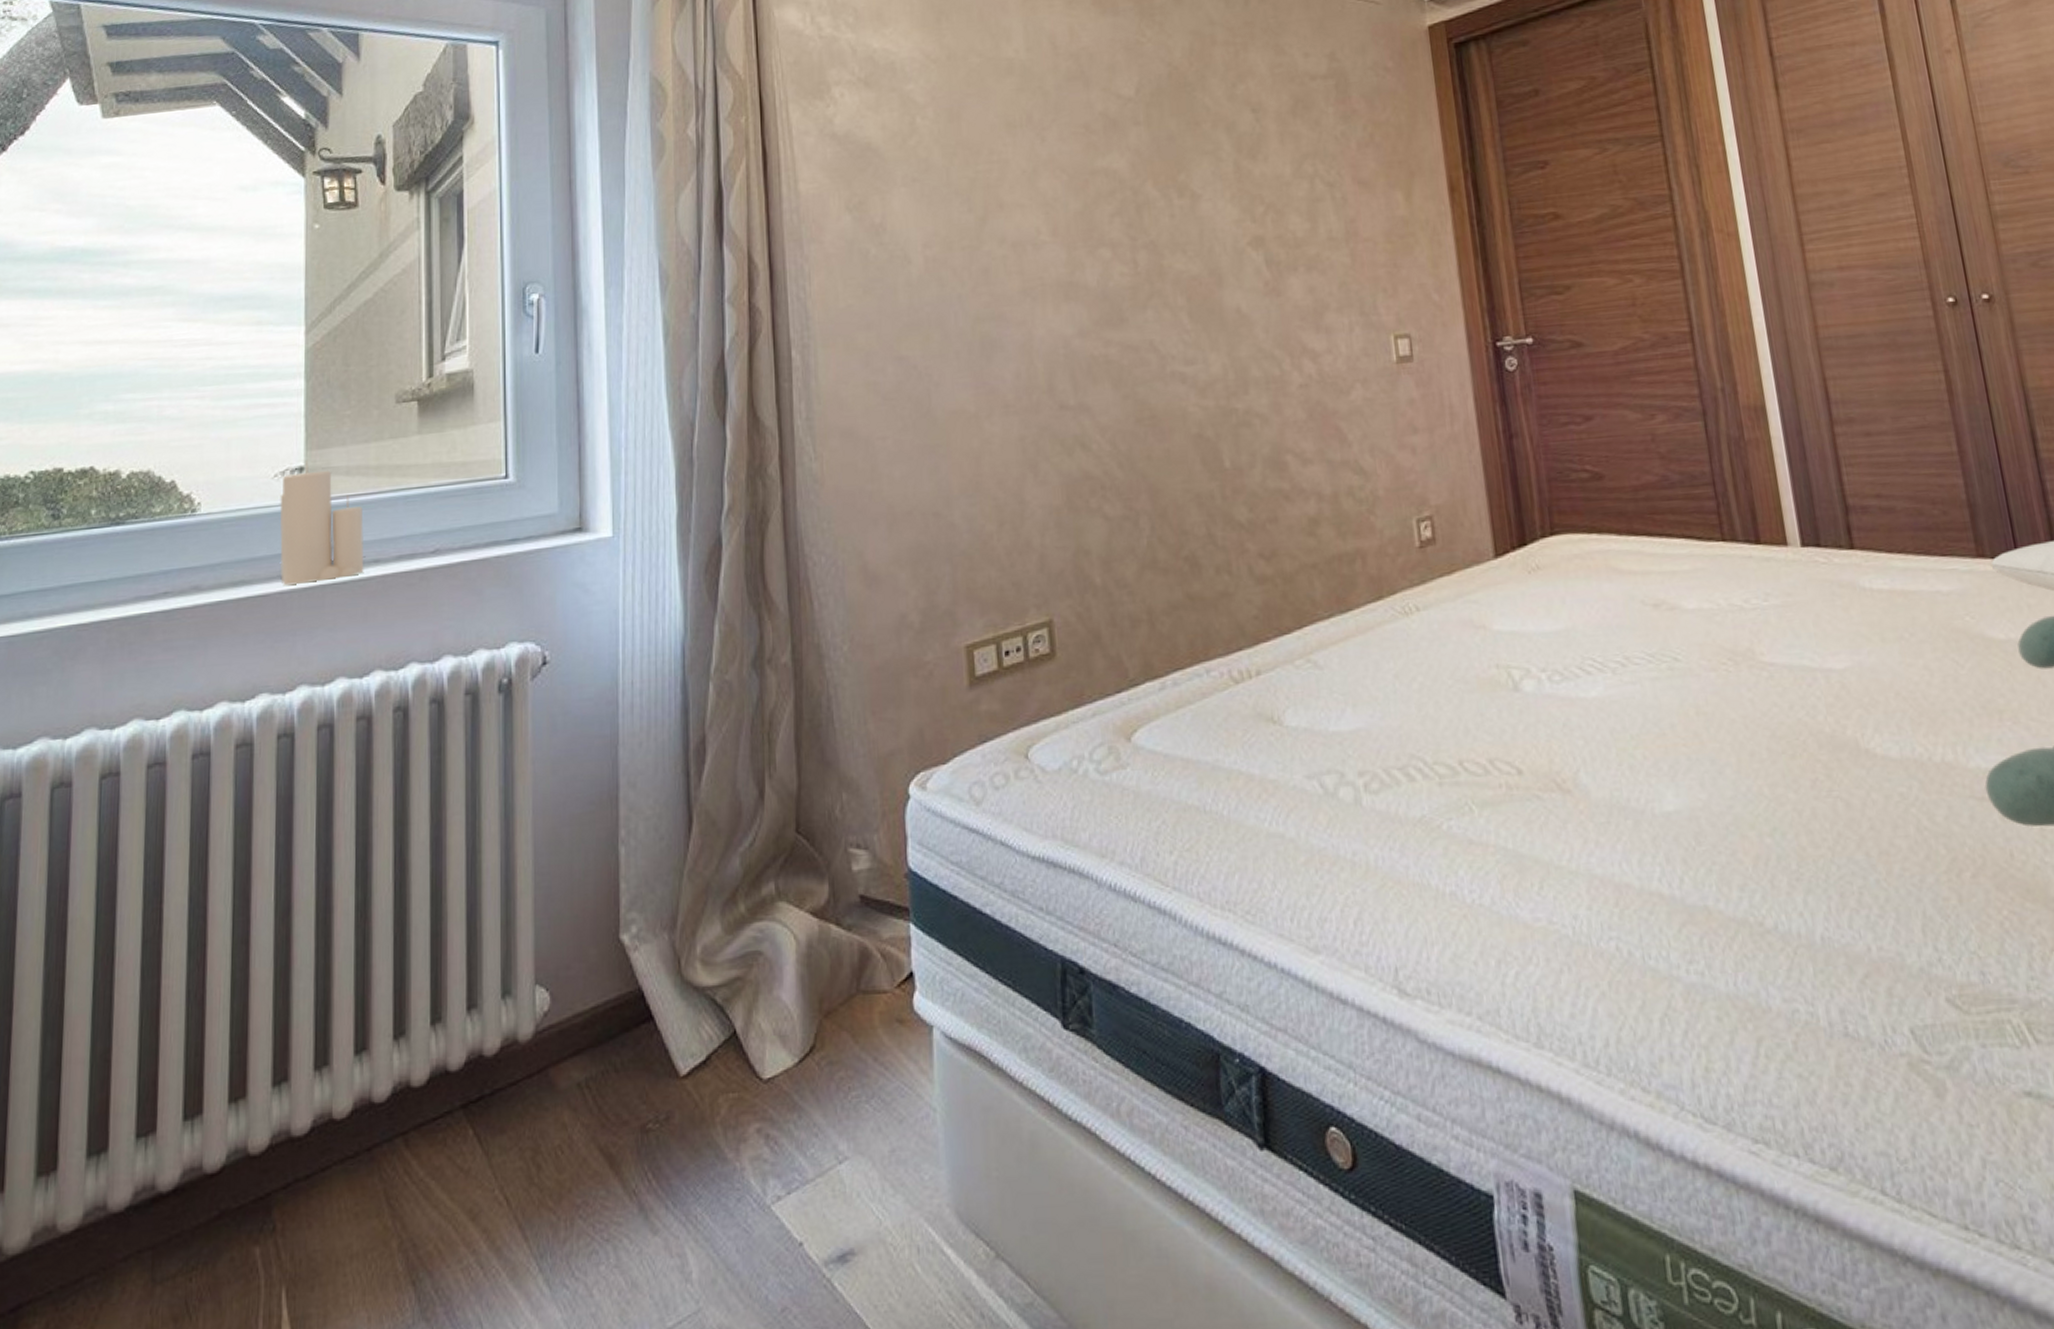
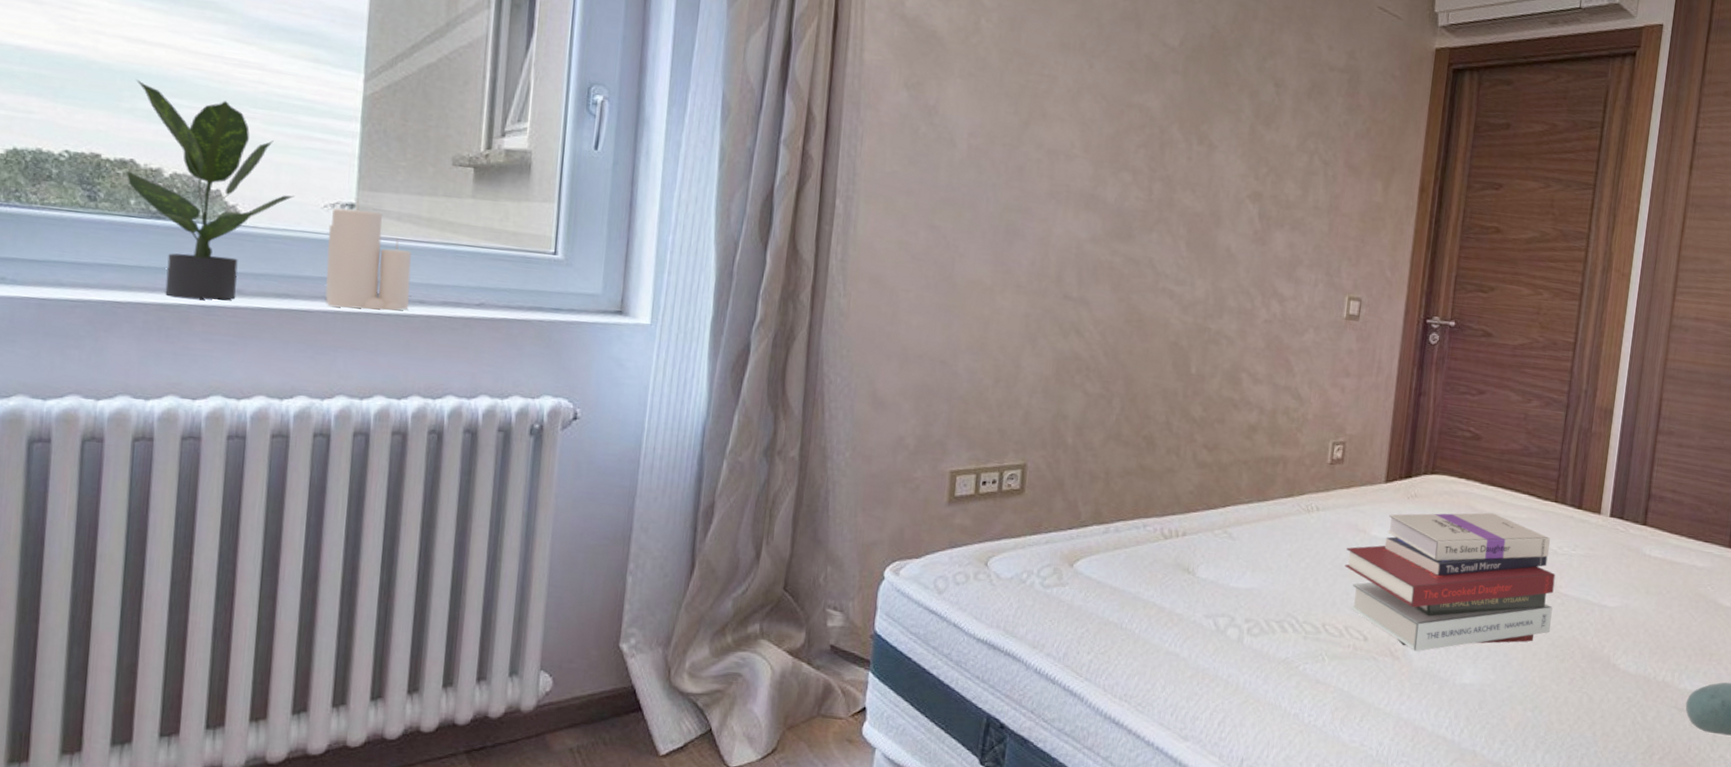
potted plant: none [86,382,245,608] -> present [126,79,294,300]
books: none [1466,571,1764,778] -> present [1345,512,1556,652]

